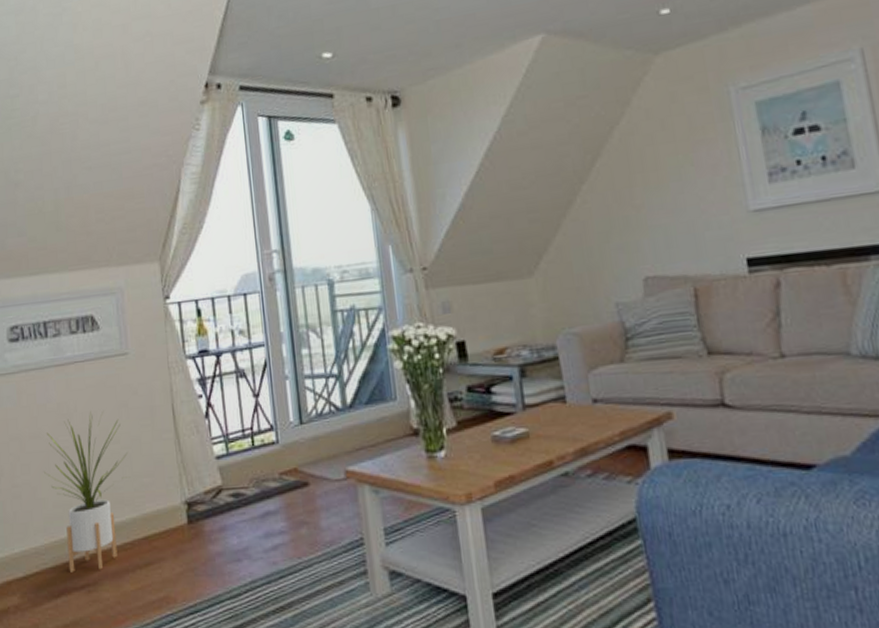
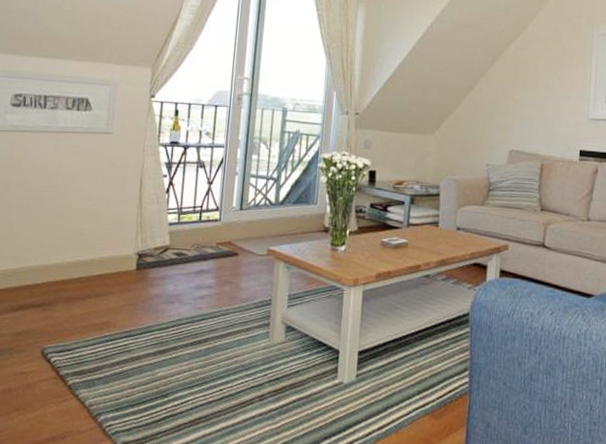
house plant: present [44,411,128,573] -> none [23,172,97,295]

